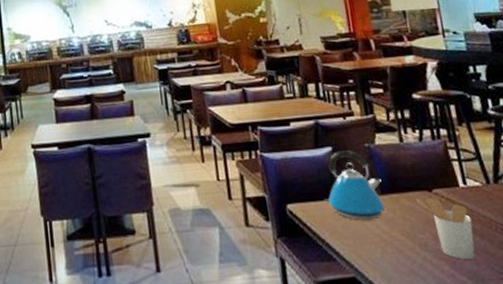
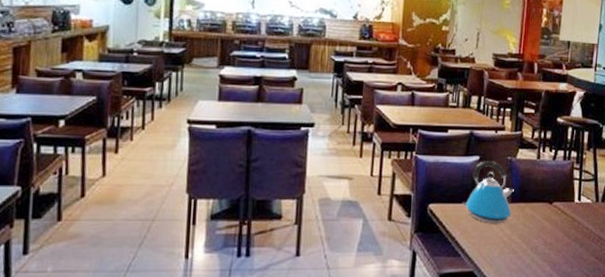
utensil holder: present [416,197,475,260] -> none [538,209,577,262]

